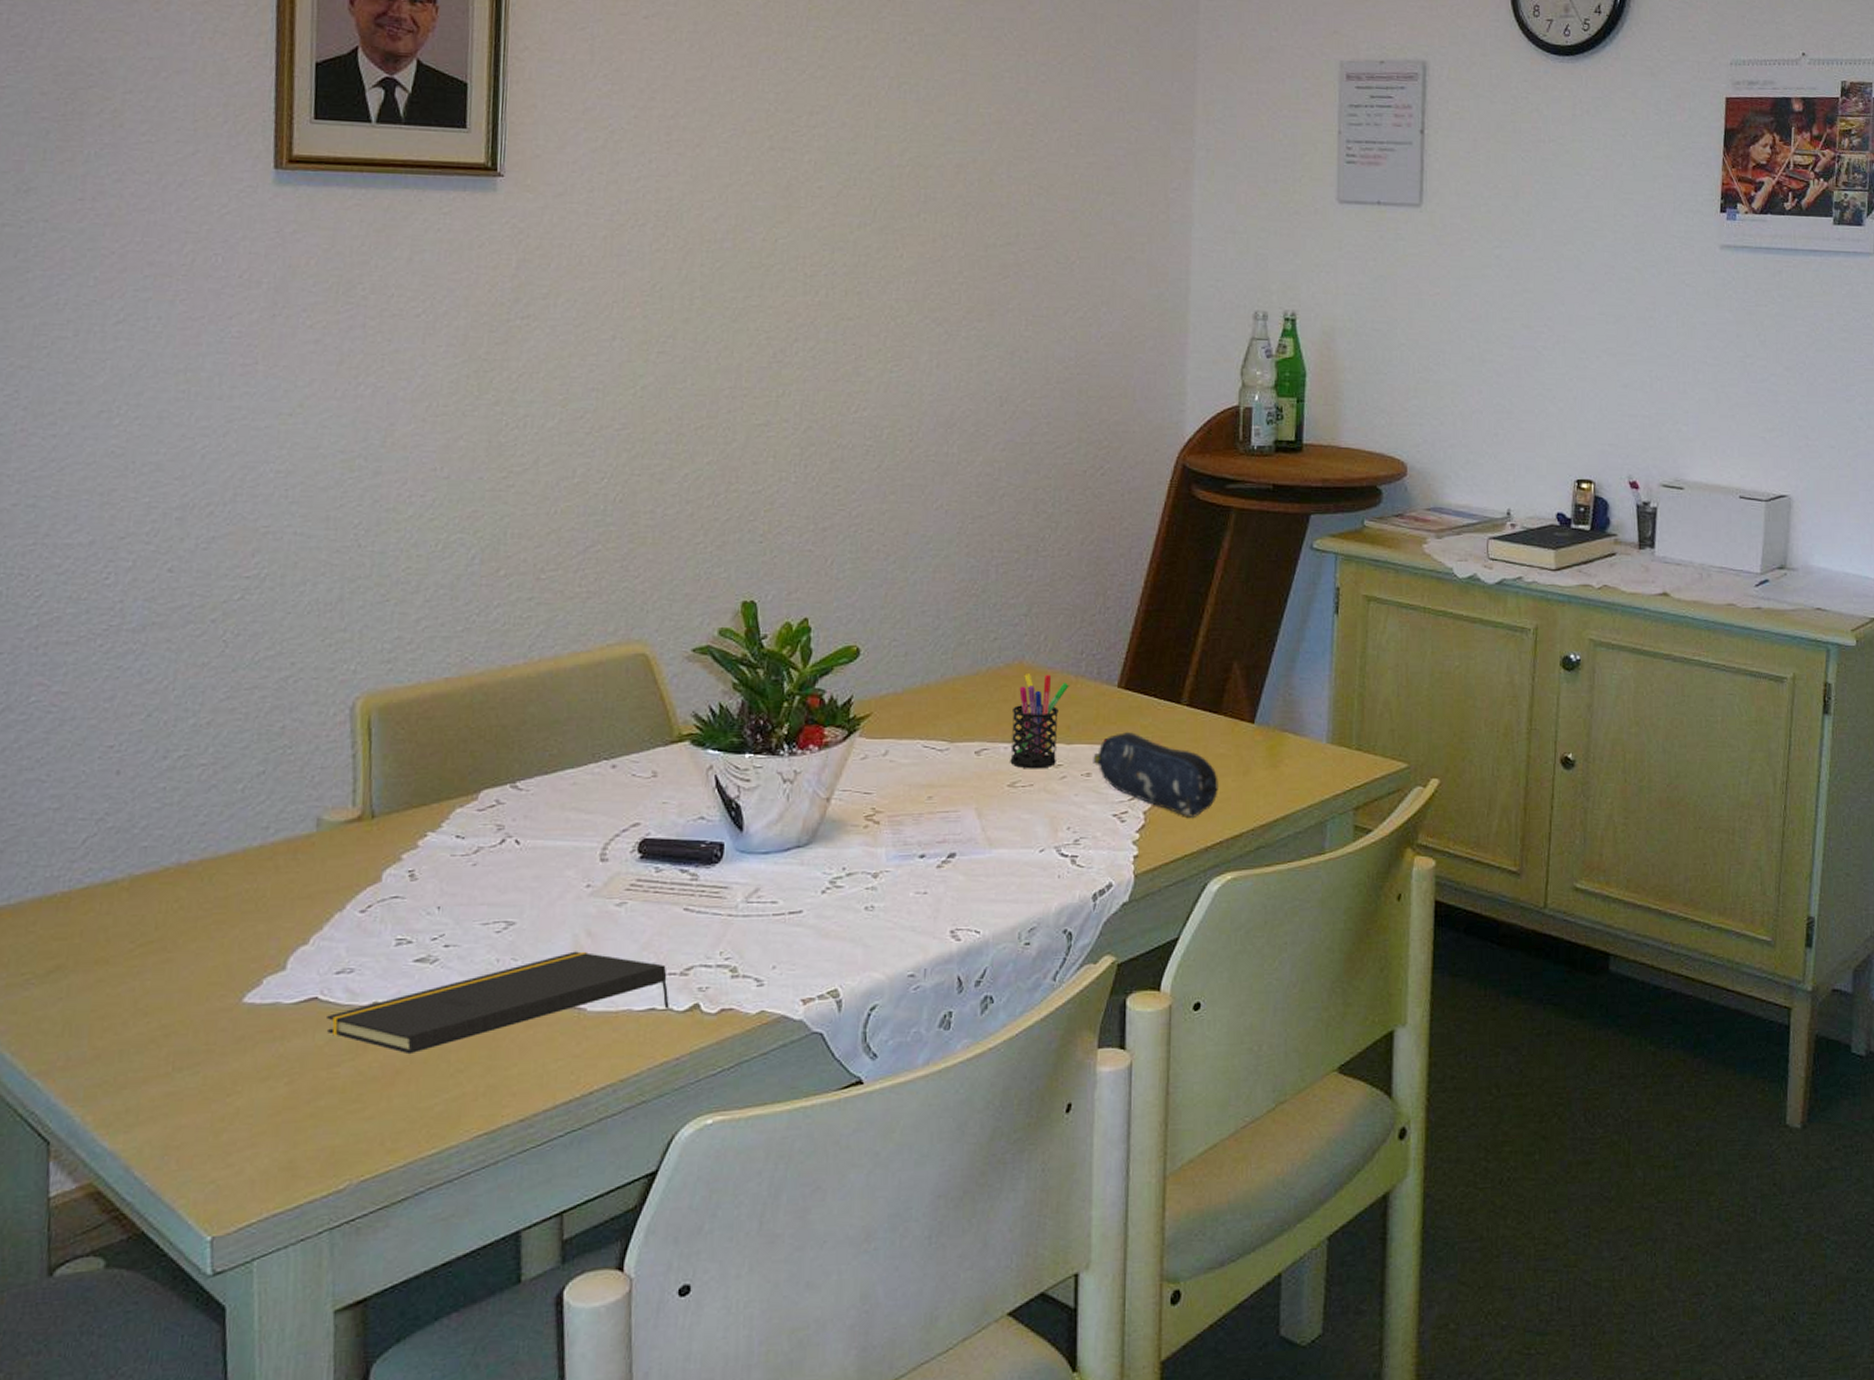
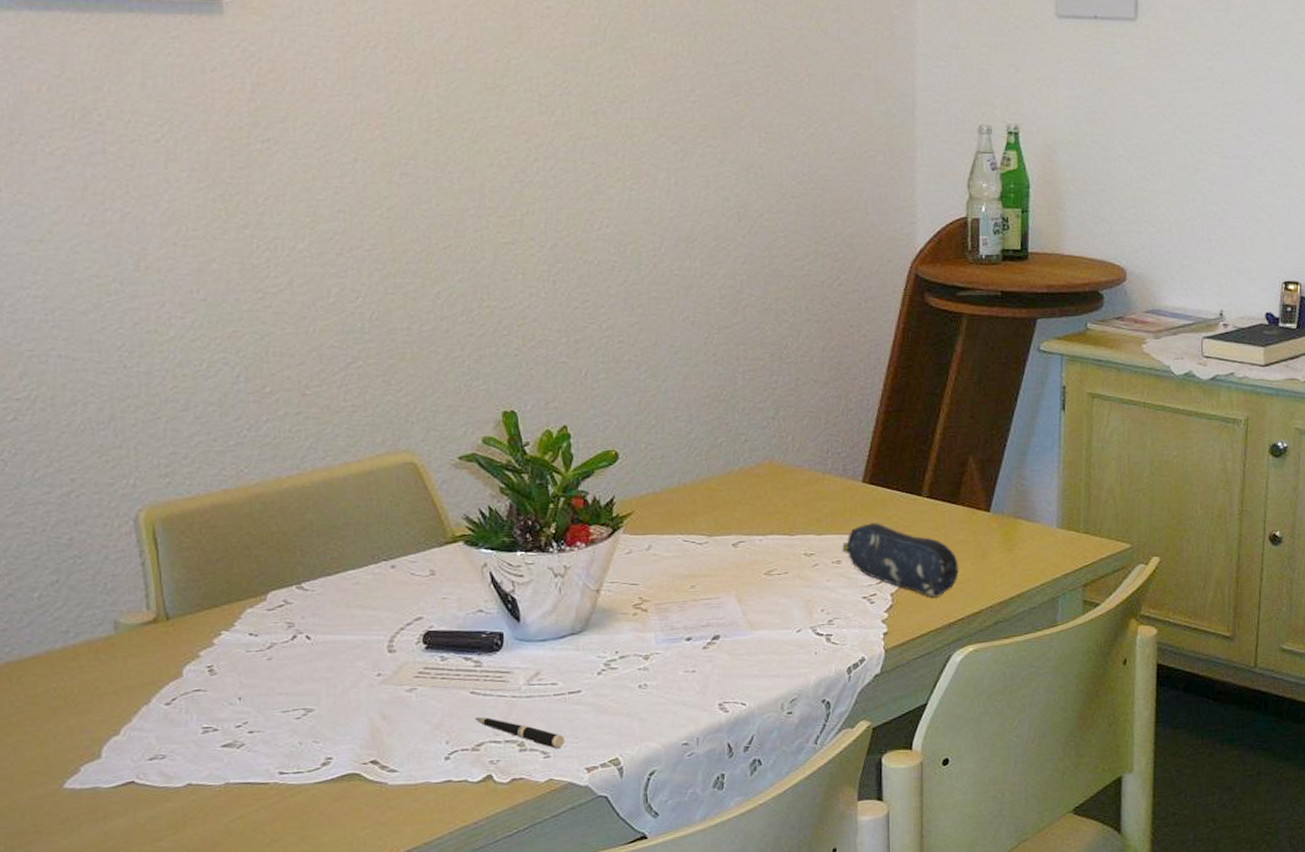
notepad: present [327,951,669,1055] -> none [145,732,464,828]
pen: none [687,938,781,977] -> present [475,717,565,749]
pen holder: present [1010,674,1069,769] -> none [765,472,817,559]

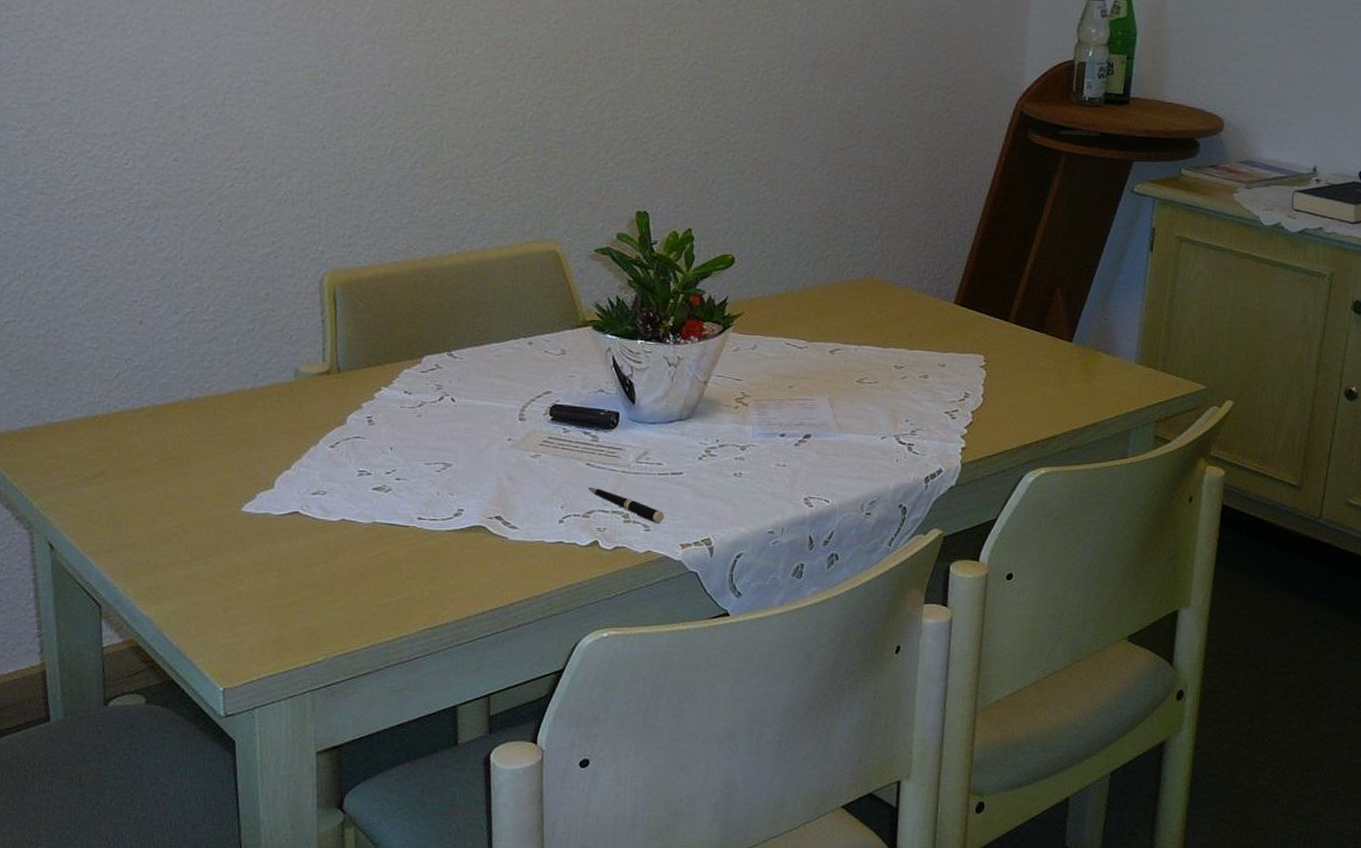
pencil case: present [842,523,959,598] -> none [930,343,1038,419]

